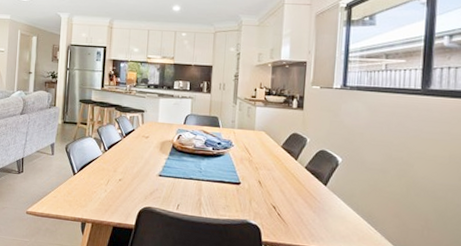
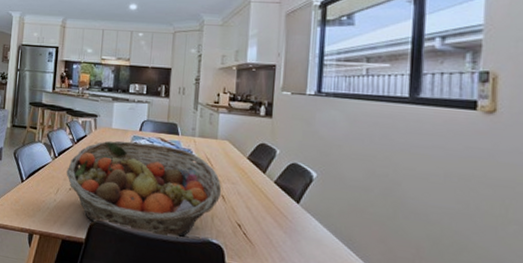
fruit basket: none [116,134,259,221] -> present [66,140,222,239]

